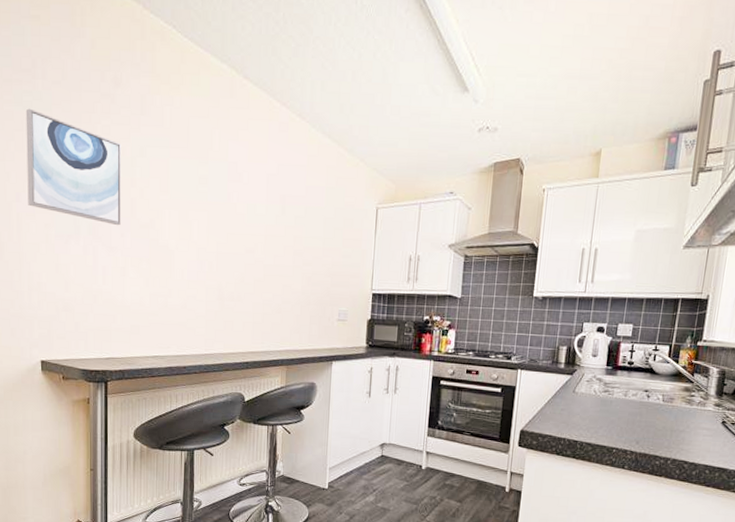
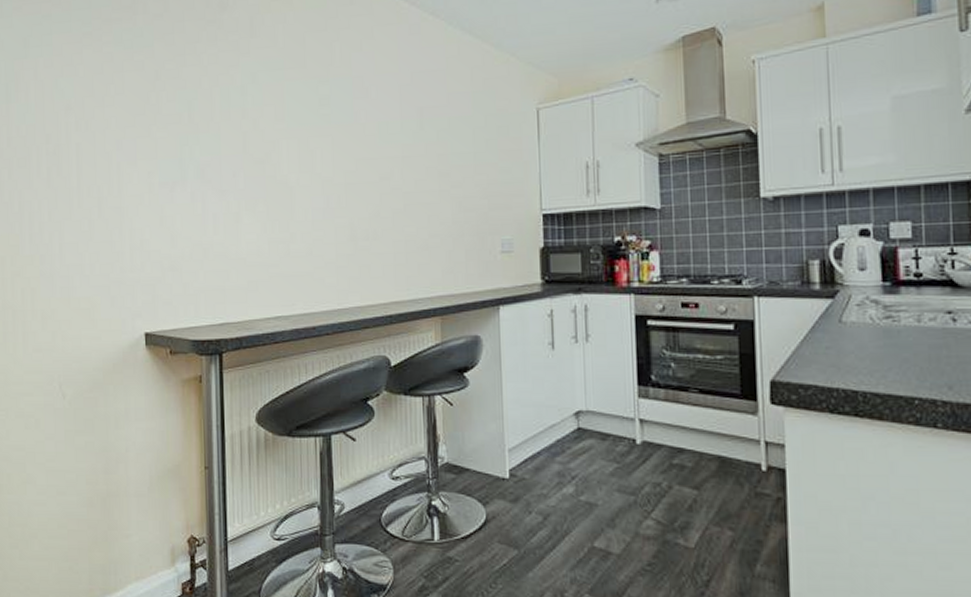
wall art: present [25,108,121,226] -> none [126,47,232,165]

